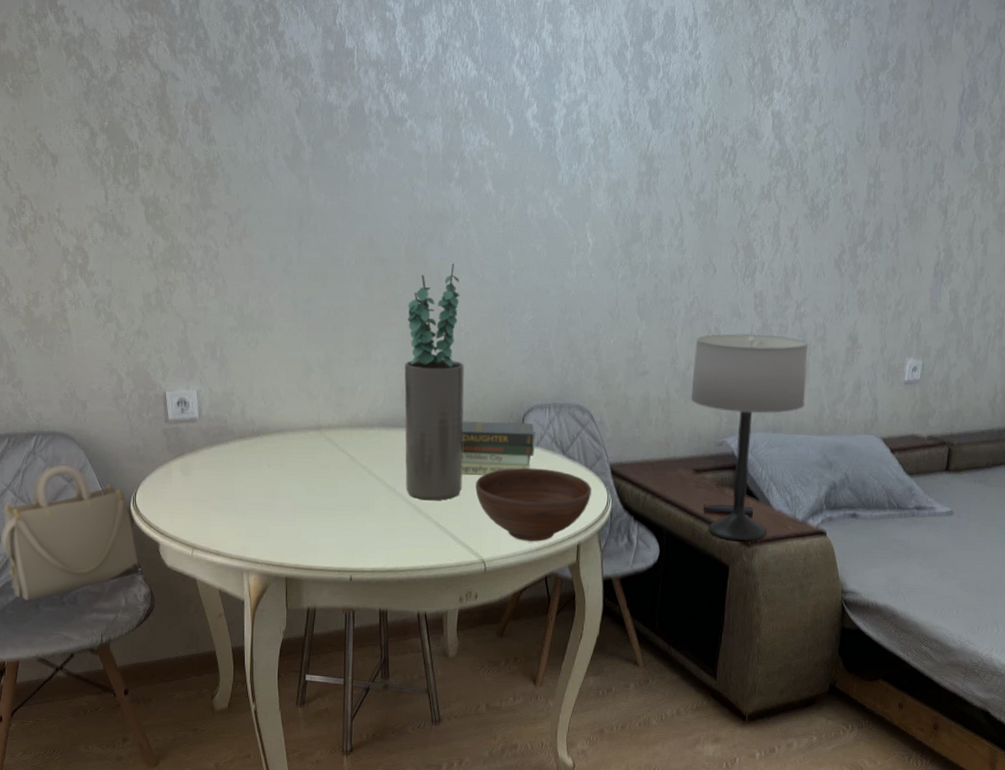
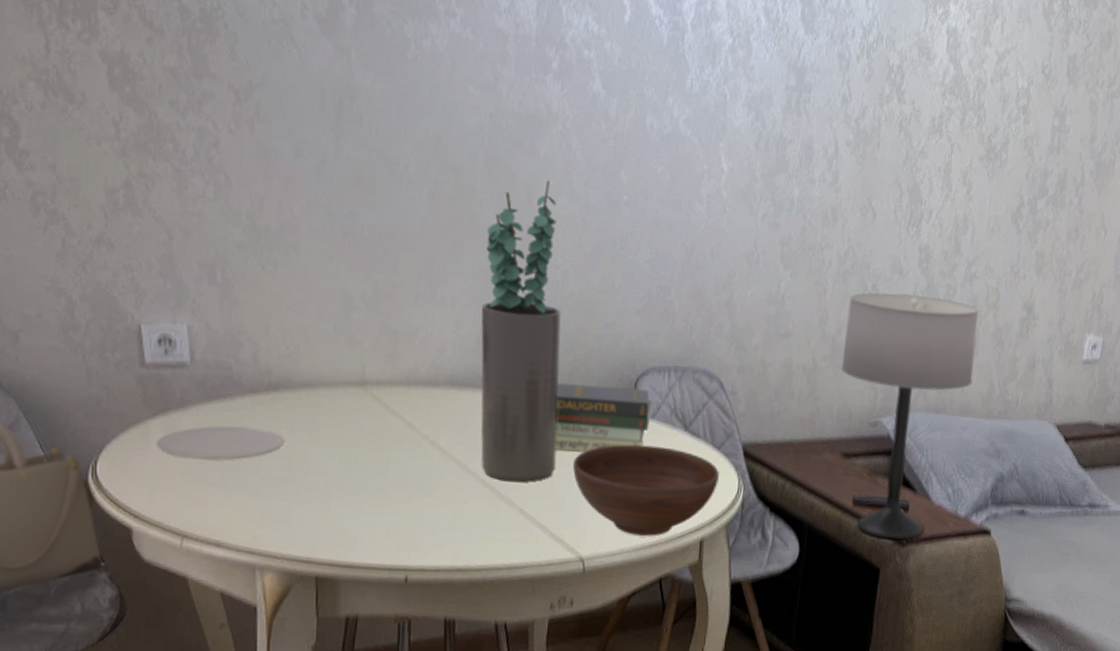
plate: none [175,464,263,491] -> present [155,425,285,461]

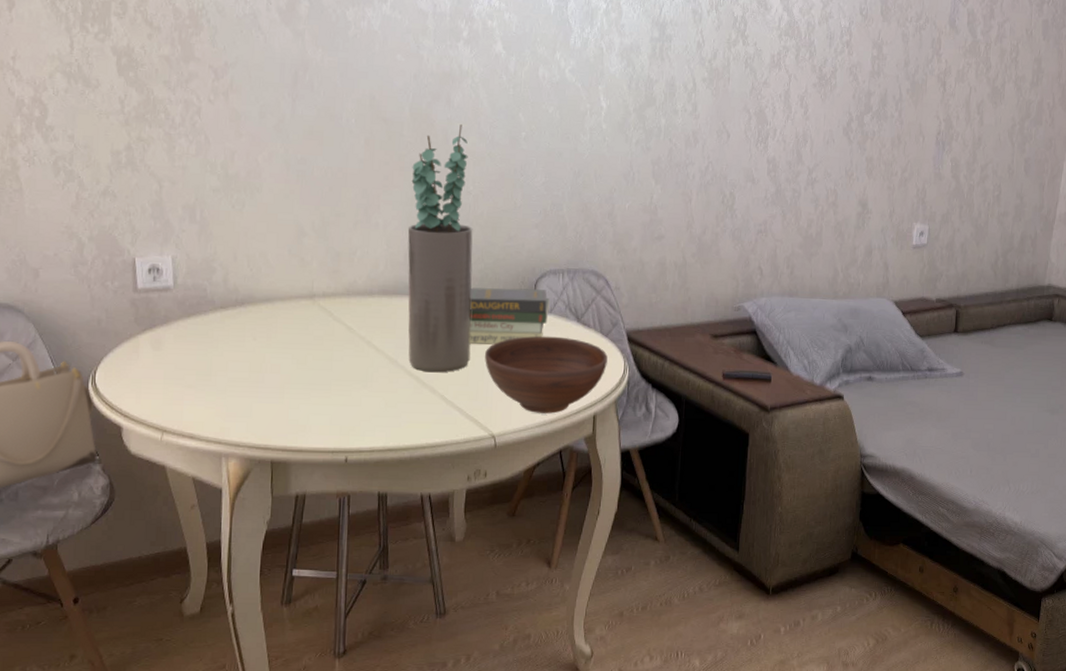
plate: present [155,425,285,461] -> none [143,337,248,367]
table lamp: present [841,292,980,540] -> none [707,198,821,407]

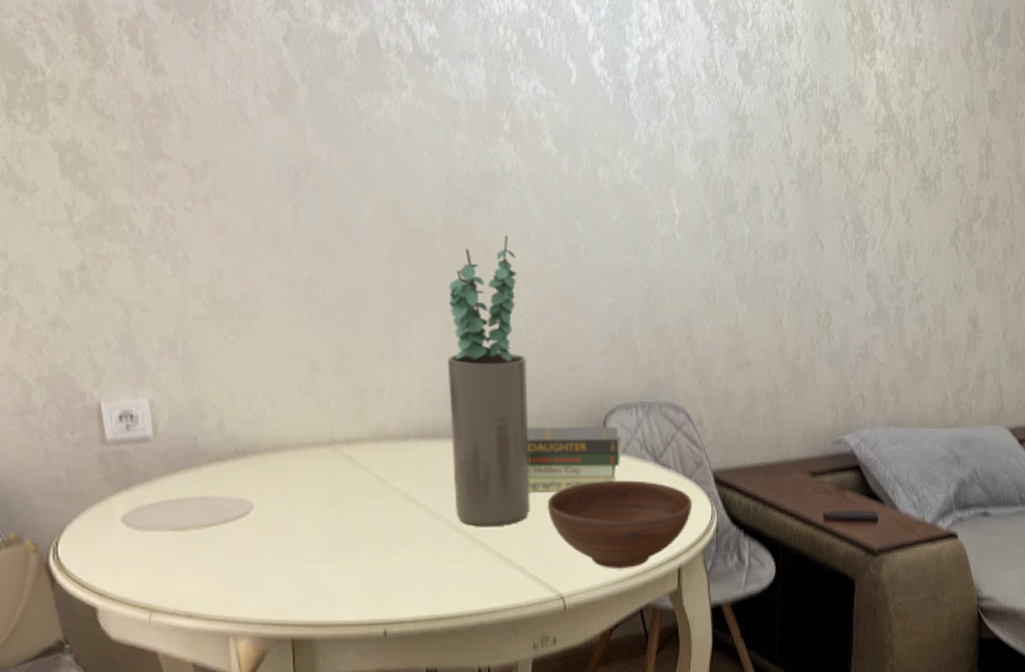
plate: none [143,337,248,367] -> present [119,496,254,532]

